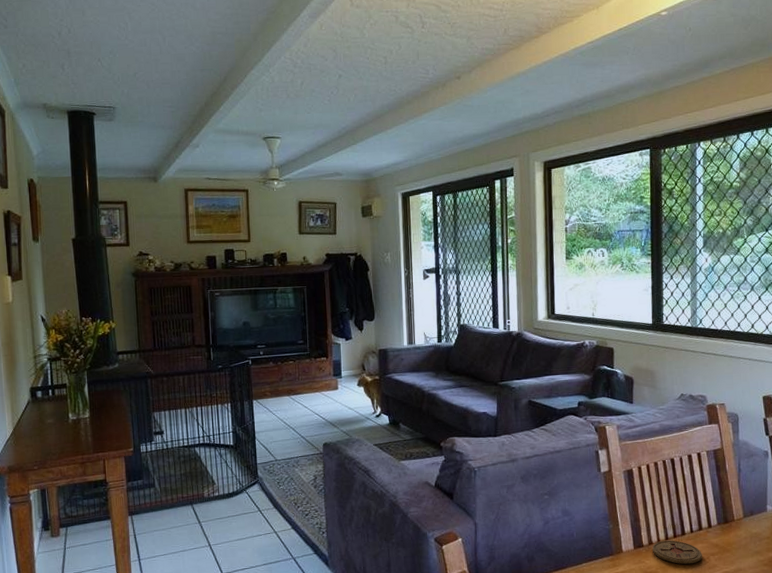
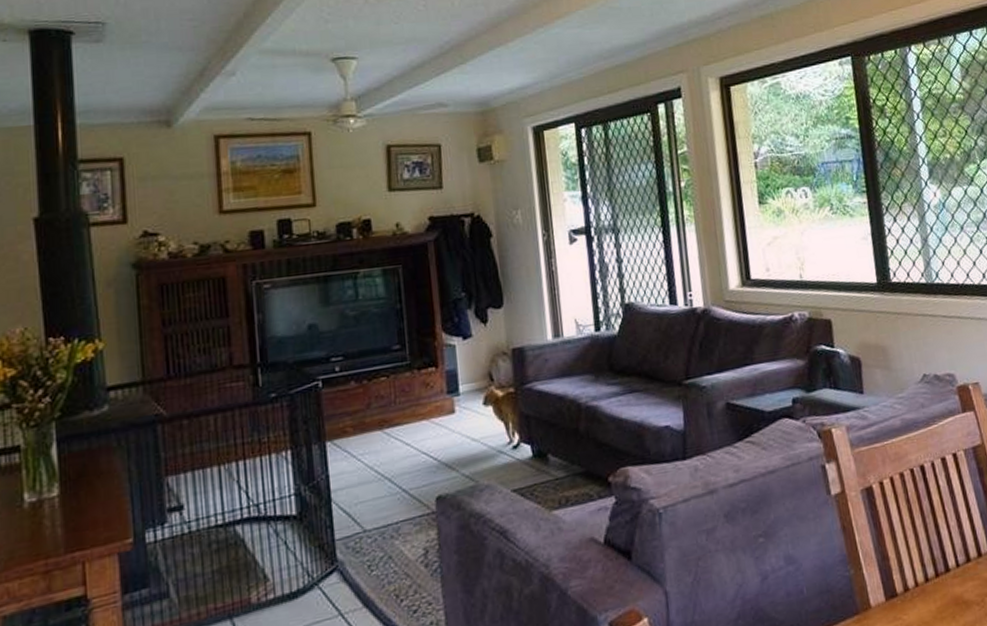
coaster: present [652,540,702,565] -> none [909,581,975,615]

